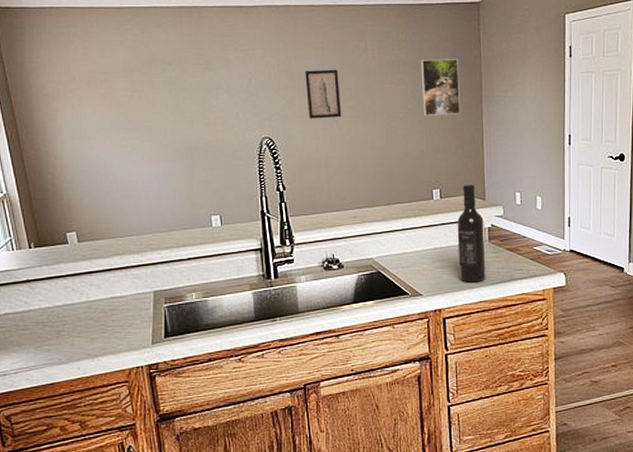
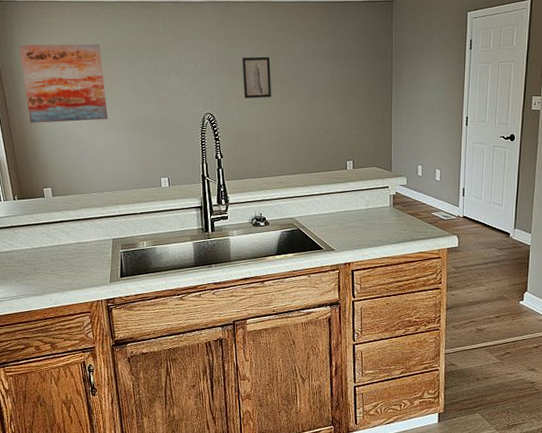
wall art: none [32,57,144,155] -> present [19,43,108,124]
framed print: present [421,59,461,117] -> none [340,49,374,99]
wine bottle: present [457,185,486,283] -> none [366,158,390,241]

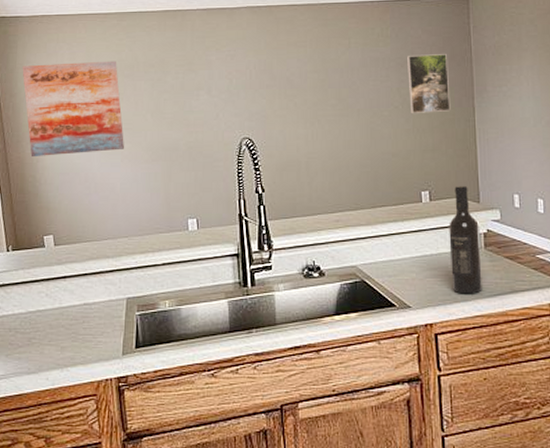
wall art: present [242,56,272,99] -> none [287,67,324,118]
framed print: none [340,49,374,99] -> present [407,54,451,114]
wine bottle: none [366,158,390,241] -> present [449,186,482,294]

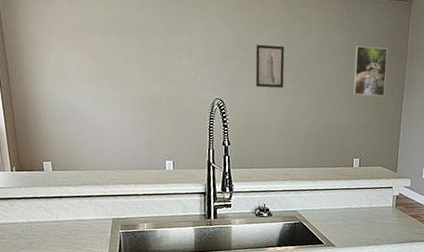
wall art: present [22,61,124,158] -> none [24,10,115,97]
wall art: none [287,67,324,118] -> present [255,44,285,89]
wine bottle: present [449,186,482,294] -> none [368,157,394,240]

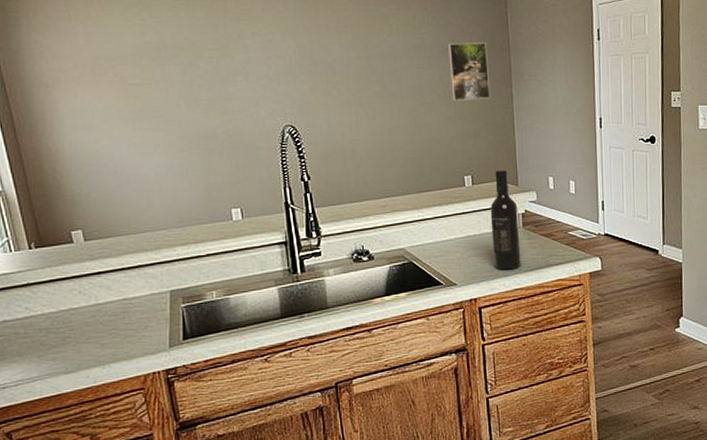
wall art: present [255,44,285,89] -> none [328,54,368,105]
wine bottle: none [368,157,394,240] -> present [490,170,521,270]

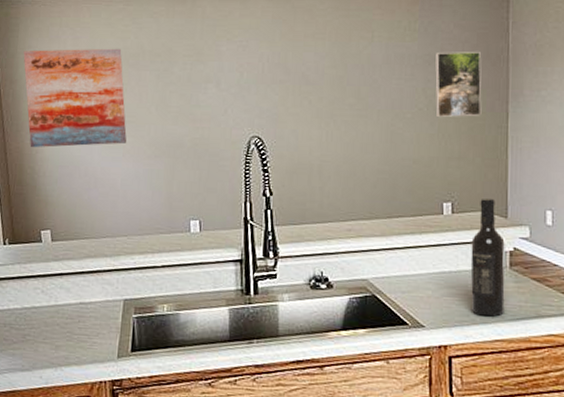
wall art: none [29,43,156,148] -> present [23,48,127,148]

